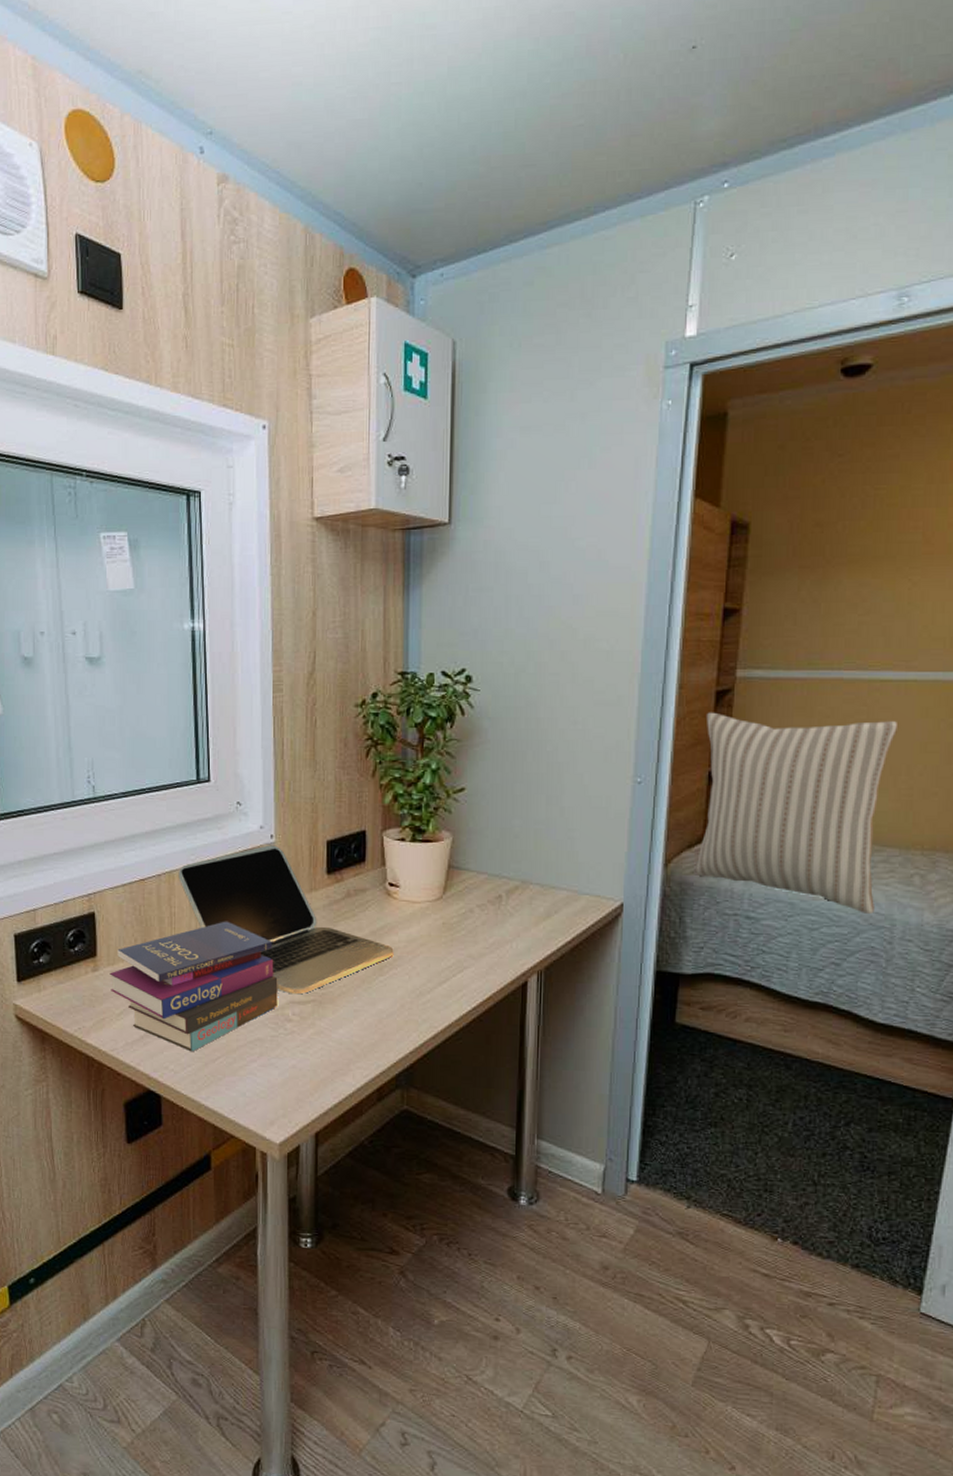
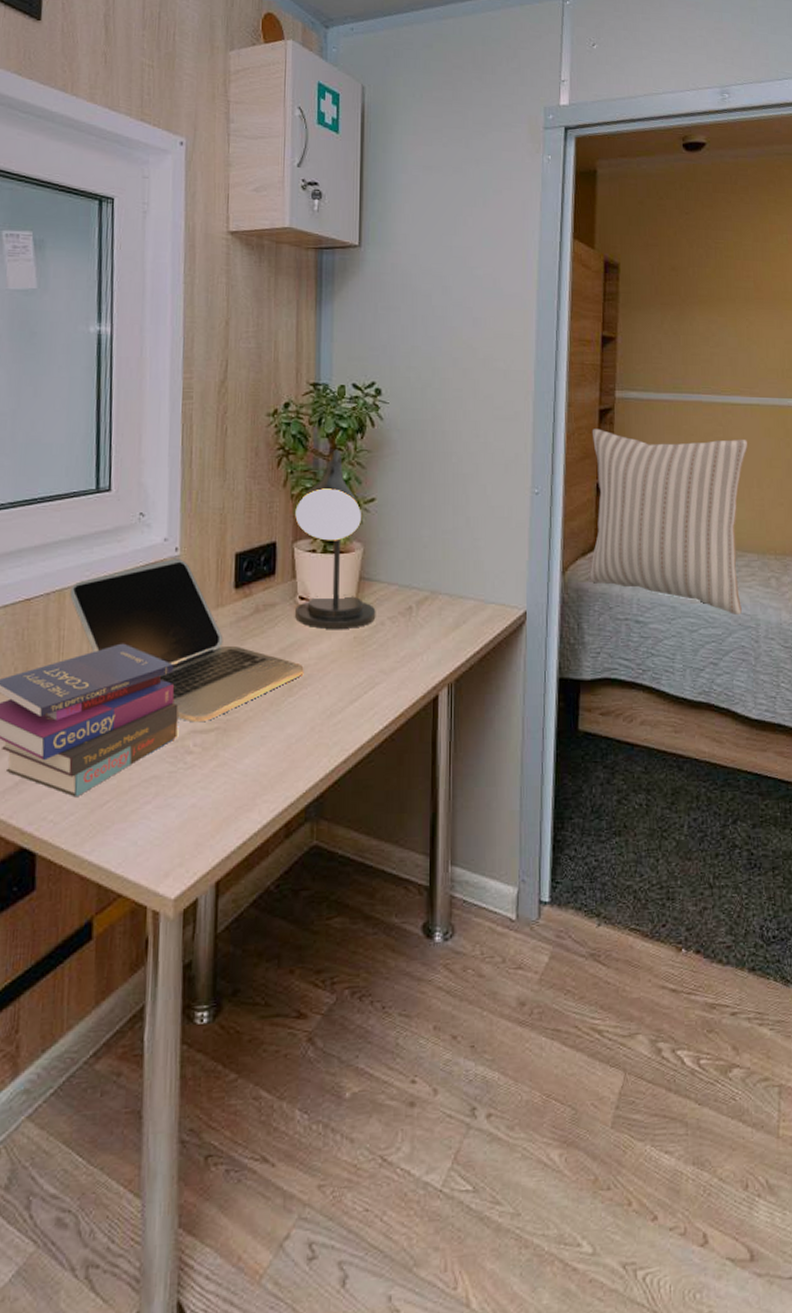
desk lamp: none [384,739,465,915] -> present [295,449,376,629]

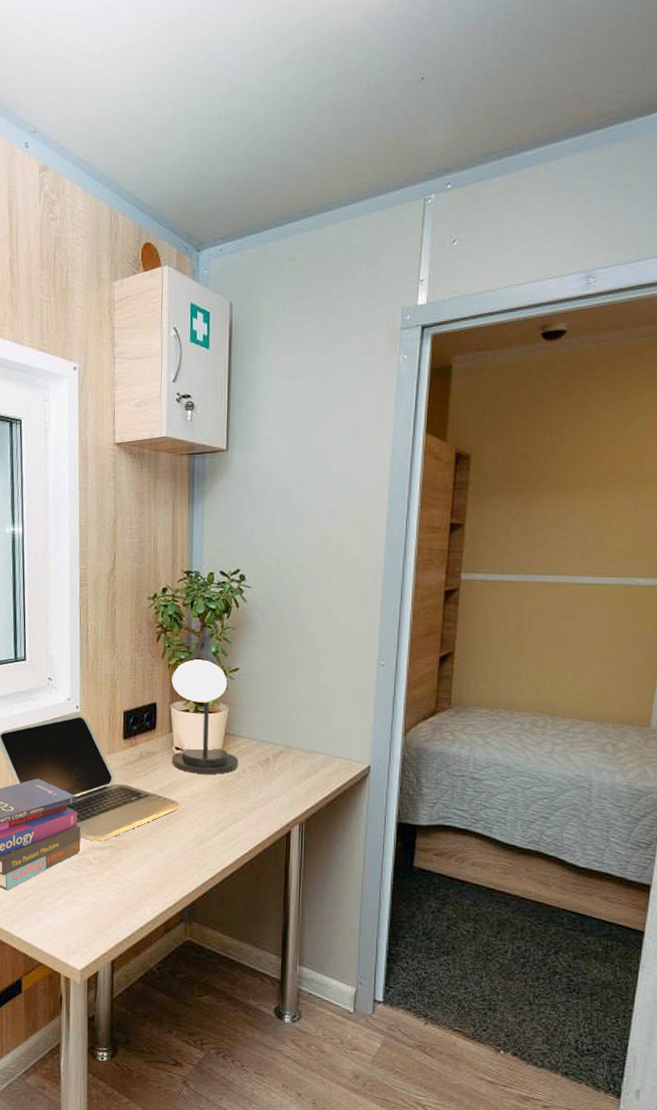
pillow: present [588,428,748,616] -> none [428,608,592,777]

